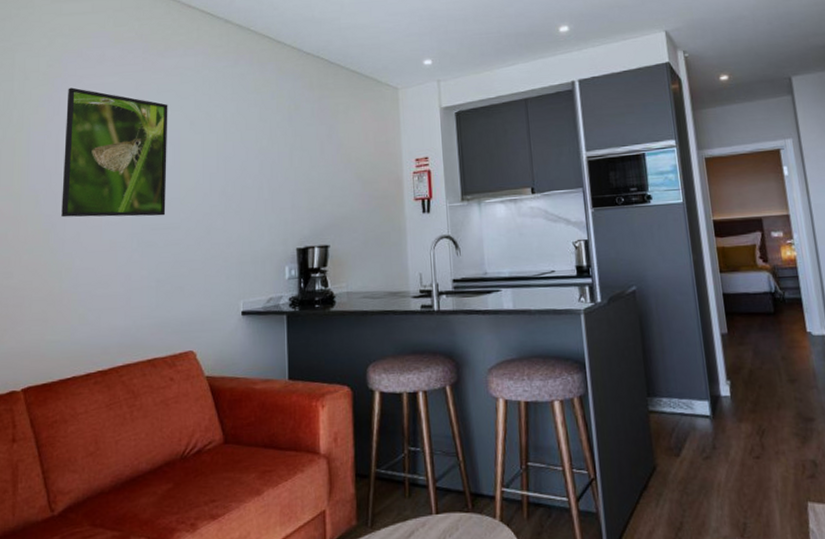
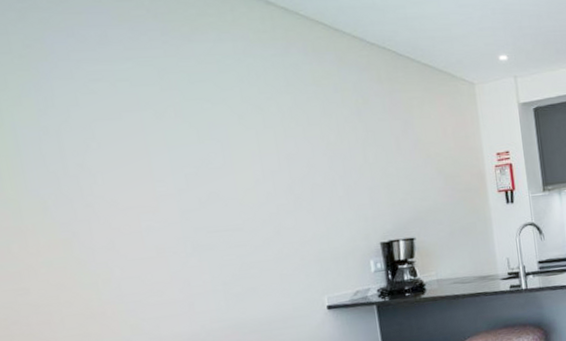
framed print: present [61,87,168,218] -> none [61,74,223,225]

